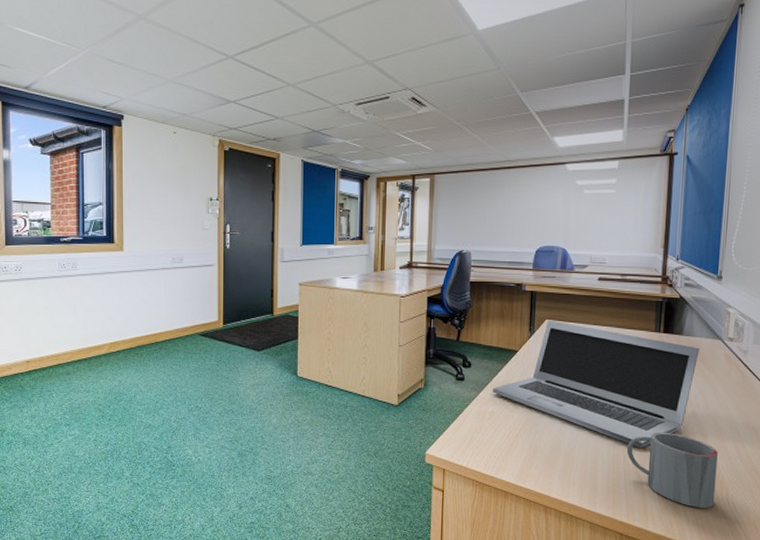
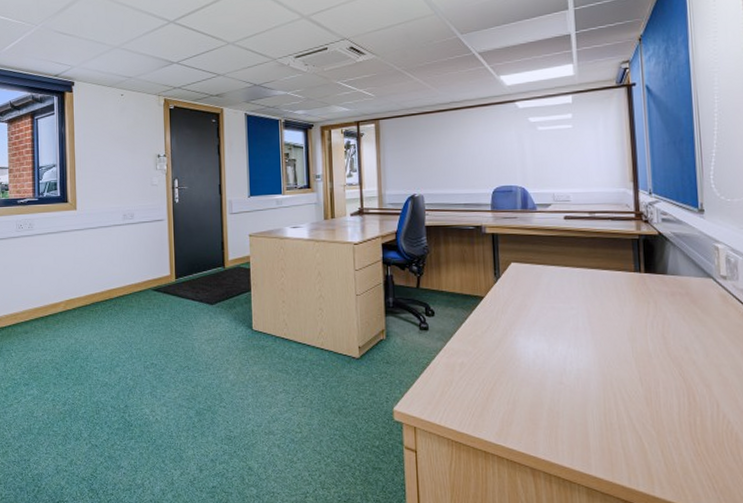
laptop: present [493,320,699,448] -> none [461,263,689,401]
mug: present [626,432,718,508] -> none [618,383,732,470]

